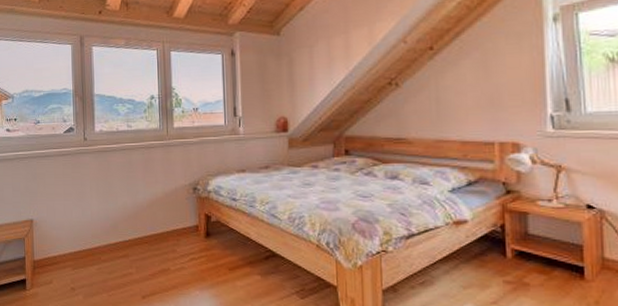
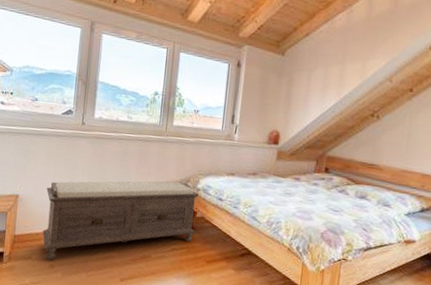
bench: none [58,186,212,283] -> present [42,181,199,260]

